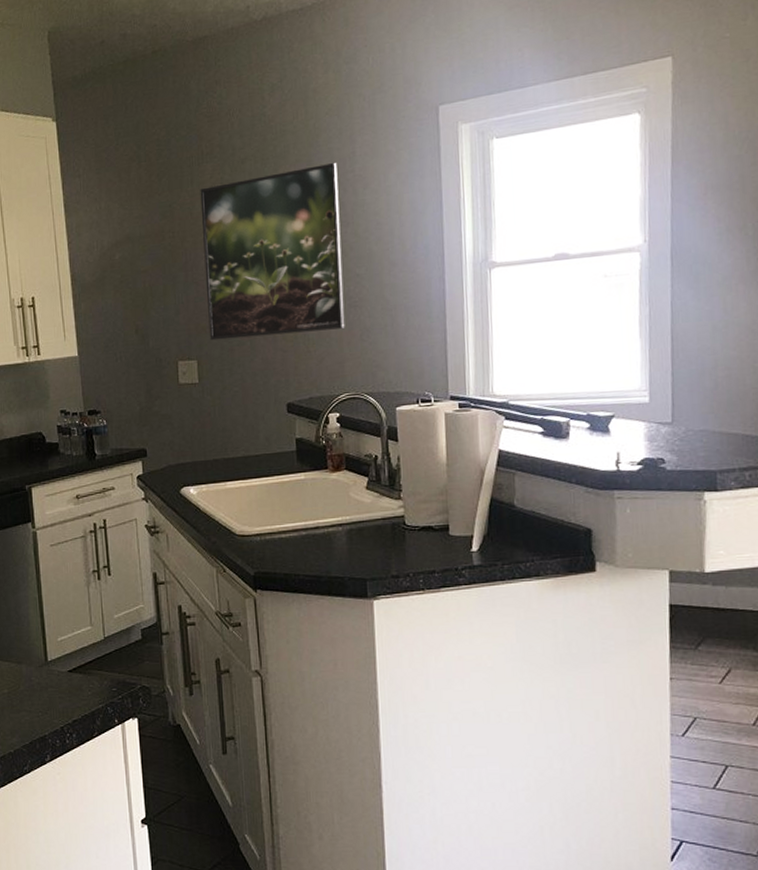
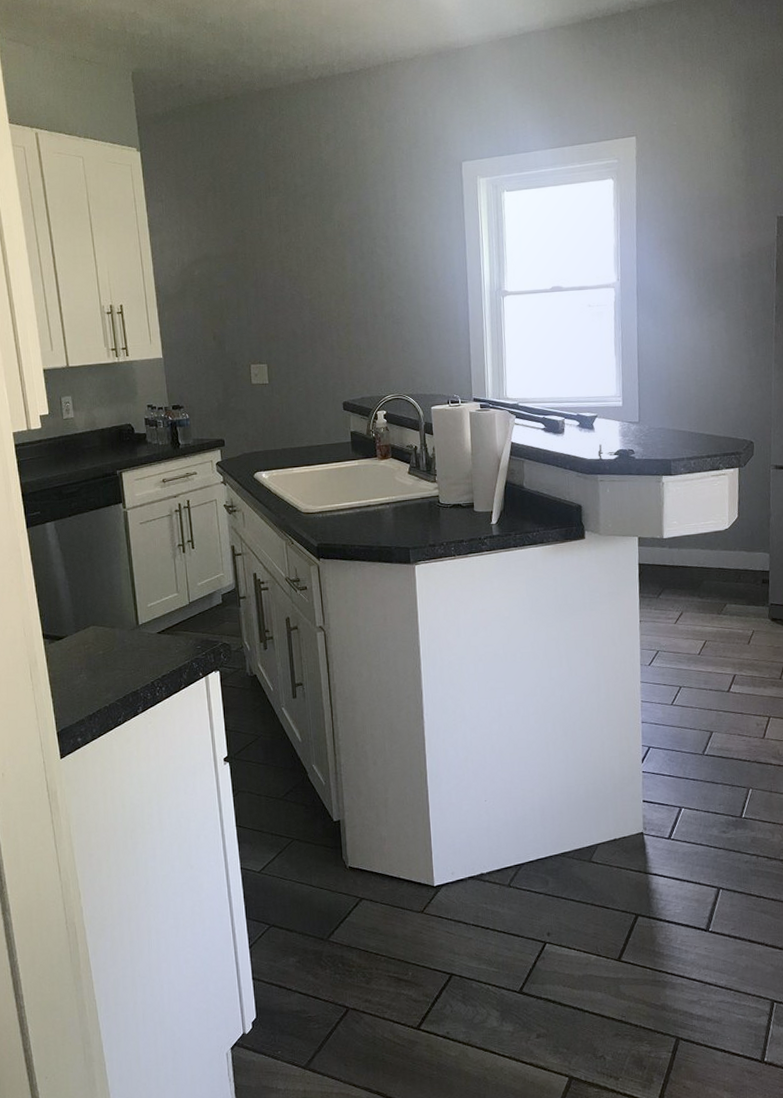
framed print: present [200,162,345,341] -> none [267,202,390,348]

